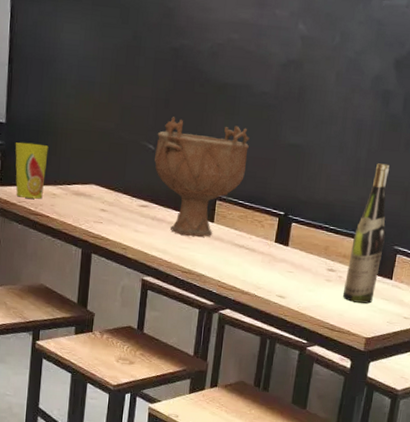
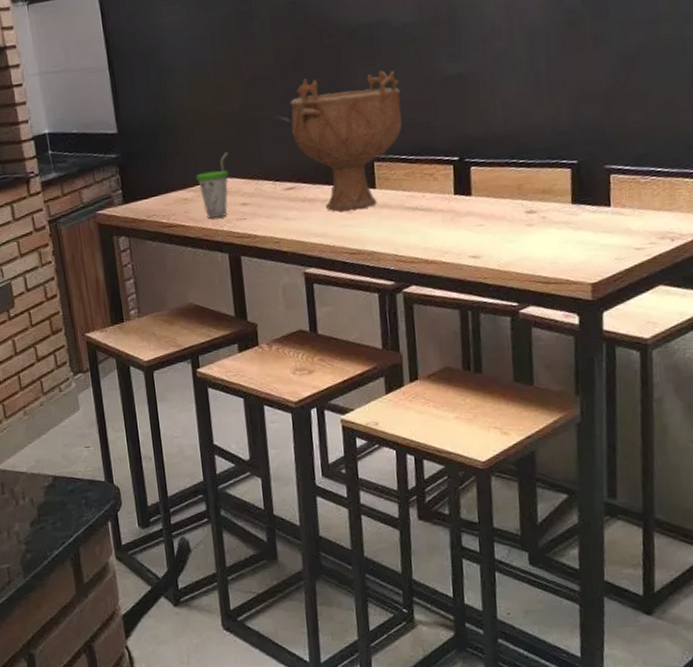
cup: present [15,142,49,199] -> none [132,147,174,211]
cup: none [66,162,98,217] -> present [196,152,230,219]
wine bottle: present [342,163,390,304] -> none [550,69,592,245]

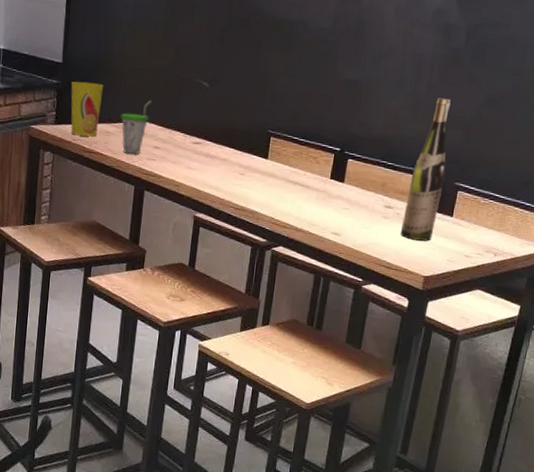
cup: none [132,147,174,211] -> present [71,81,104,137]
decorative bowl: present [289,70,402,212] -> none [209,54,306,174]
wine bottle: none [550,69,592,245] -> present [400,98,451,241]

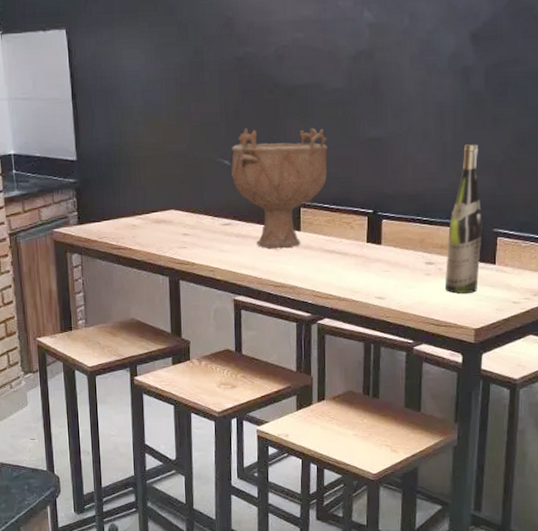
cup: present [71,81,104,137] -> none [88,176,123,233]
cup: present [120,100,152,154] -> none [144,187,175,244]
decorative bowl: none [209,54,306,174] -> present [231,127,327,249]

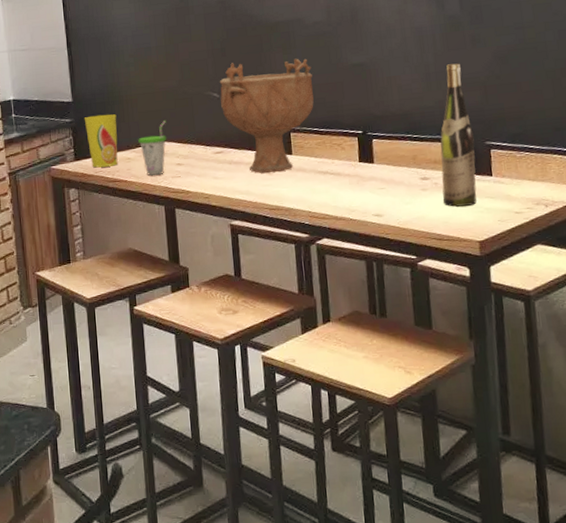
cup: none [88,176,123,233] -> present [84,114,118,168]
cup: none [144,187,175,244] -> present [138,120,167,176]

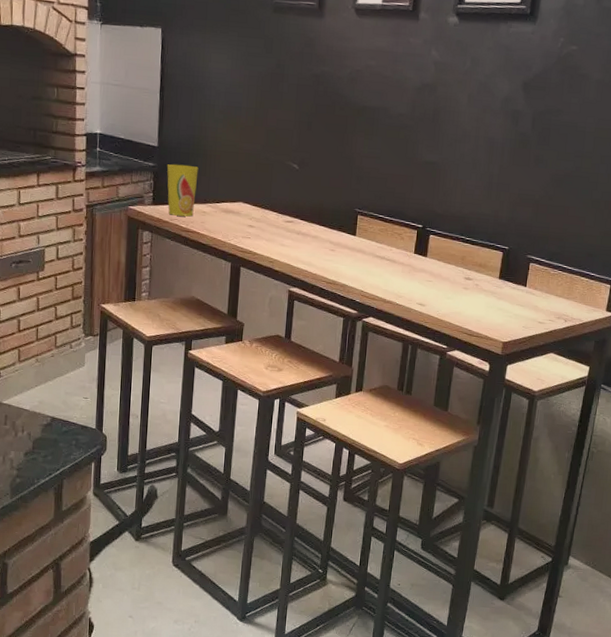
cup: present [138,120,167,176] -> none [216,182,245,233]
decorative bowl: present [219,58,314,174] -> none [299,138,388,250]
wine bottle: present [440,63,477,207] -> none [479,178,521,310]

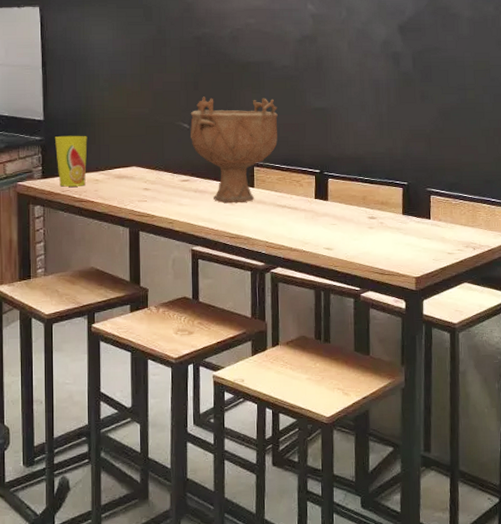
decorative bowl: none [299,138,388,250] -> present [190,96,278,204]

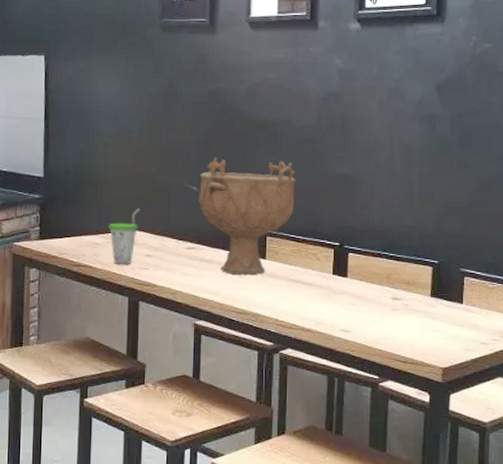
cup: present [54,135,88,187] -> none [54,194,89,250]
cup: none [107,146,137,198] -> present [108,209,141,264]

